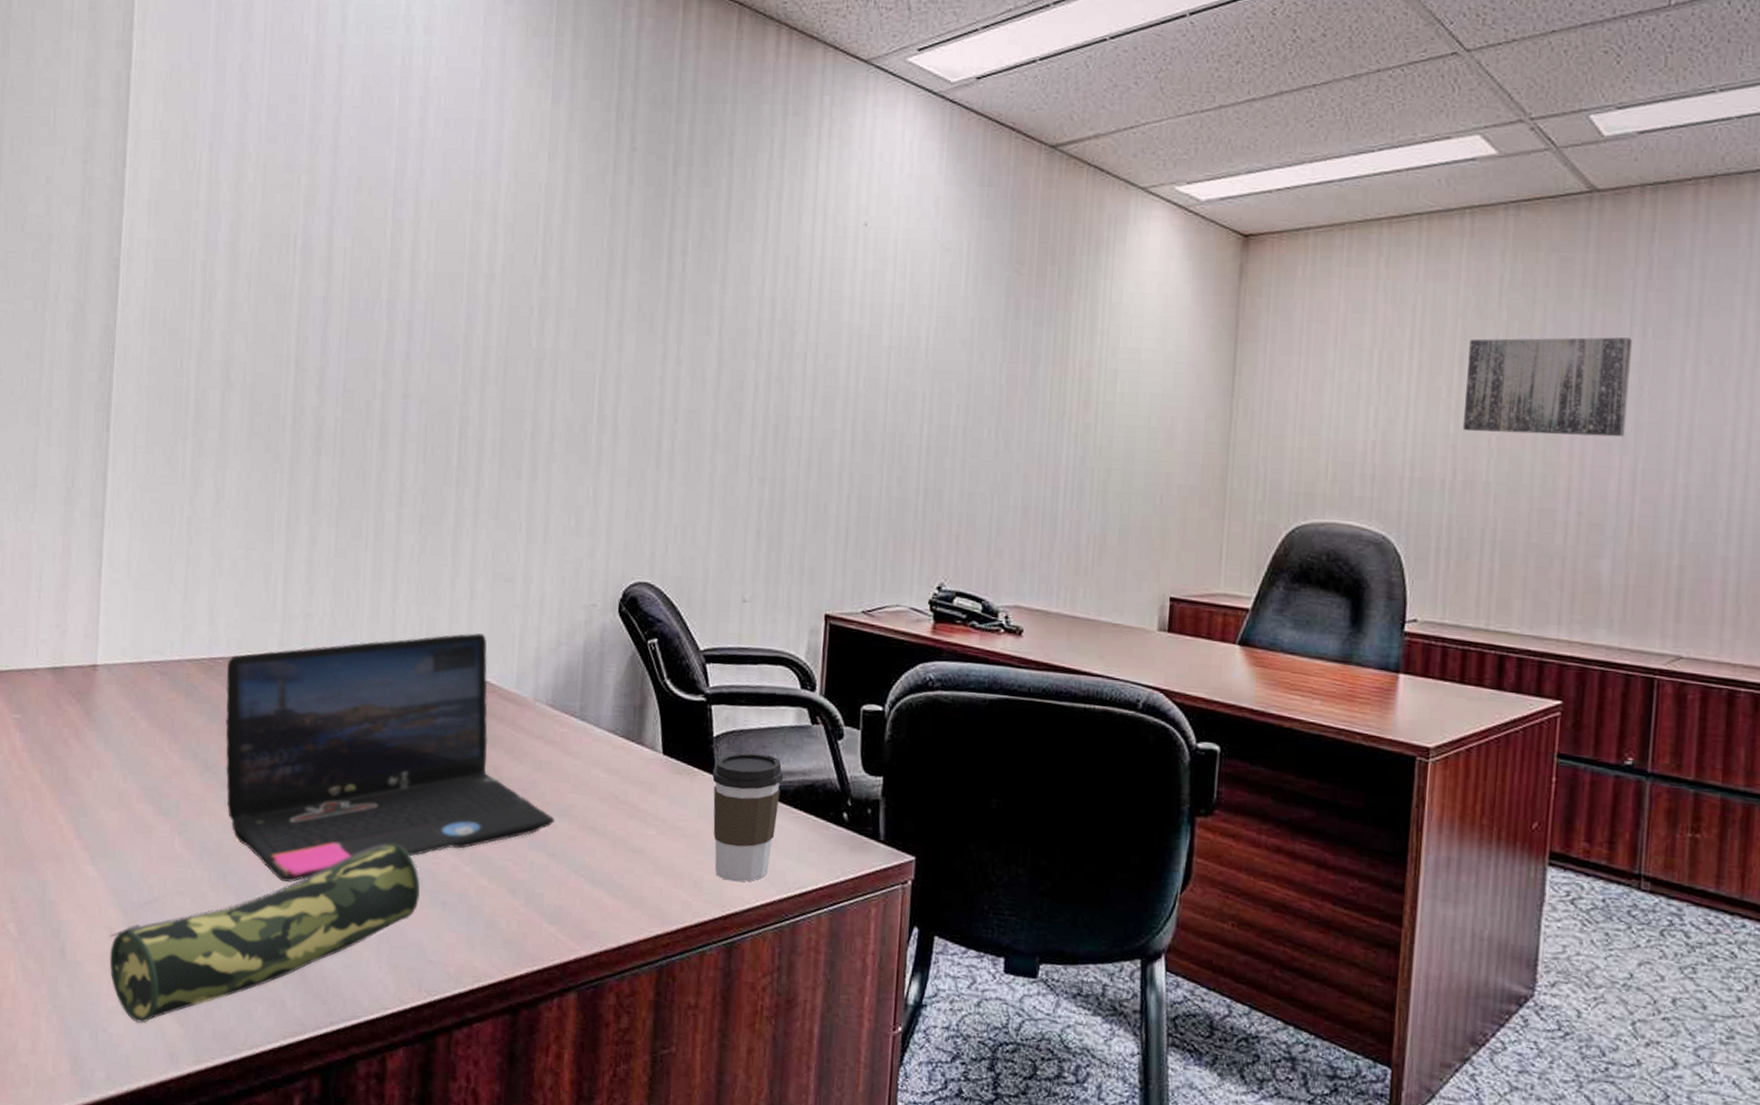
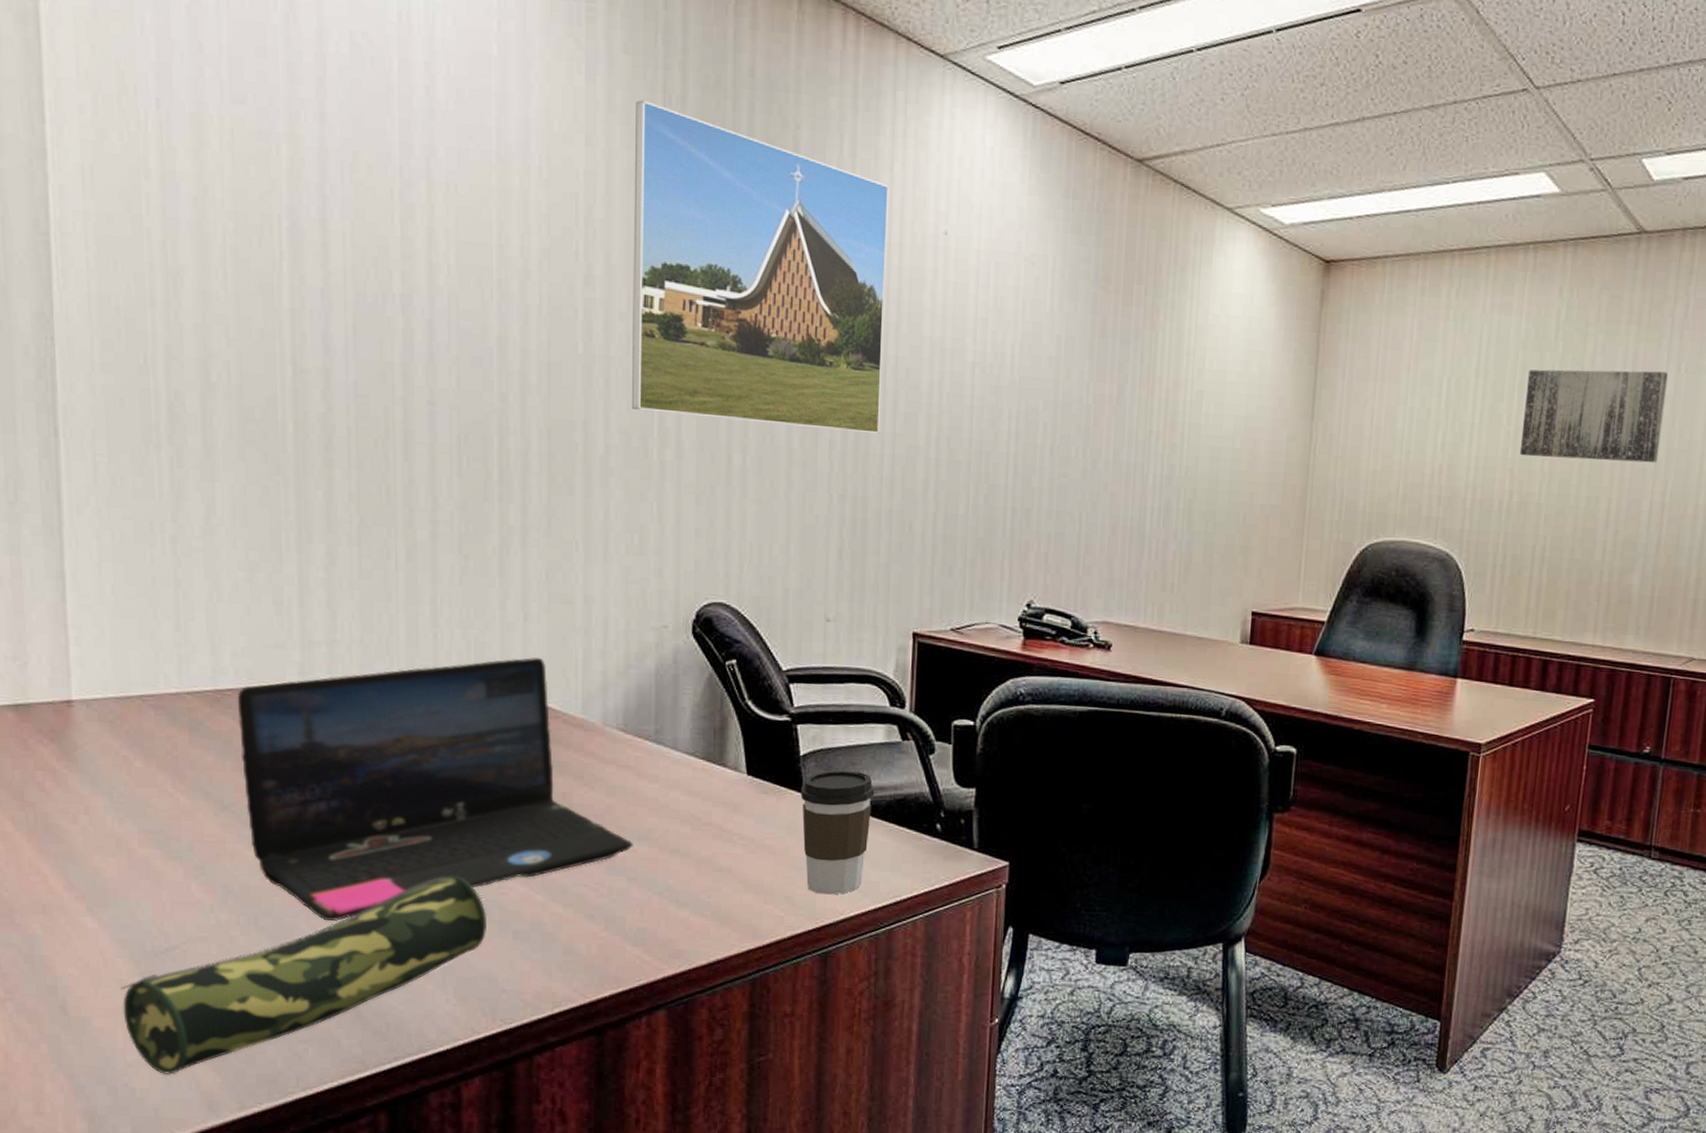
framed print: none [576,118,814,418] -> present [632,99,889,434]

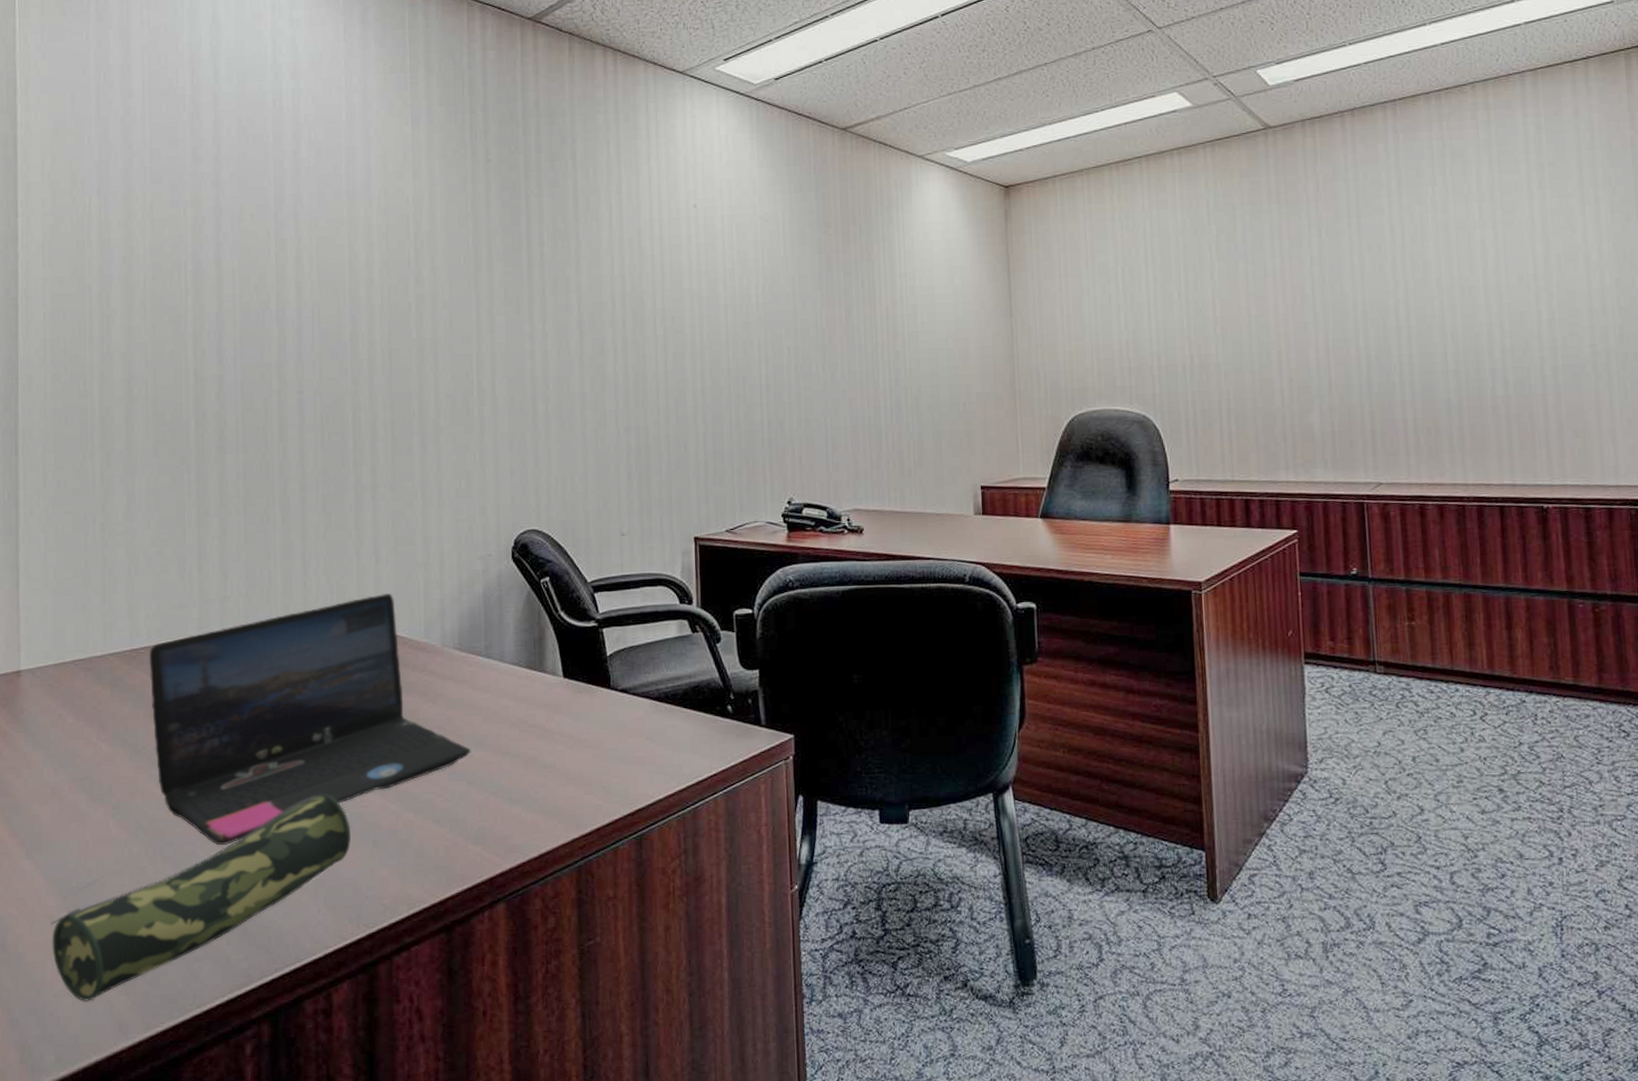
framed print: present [632,99,889,434] -> none [450,137,654,378]
coffee cup: present [800,770,875,895] -> none [609,664,673,781]
wall art: present [1519,369,1668,463] -> none [1190,239,1316,324]

